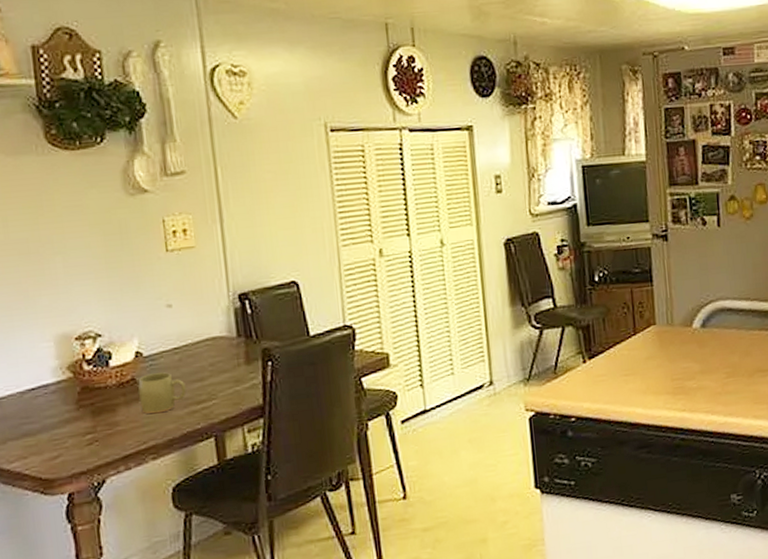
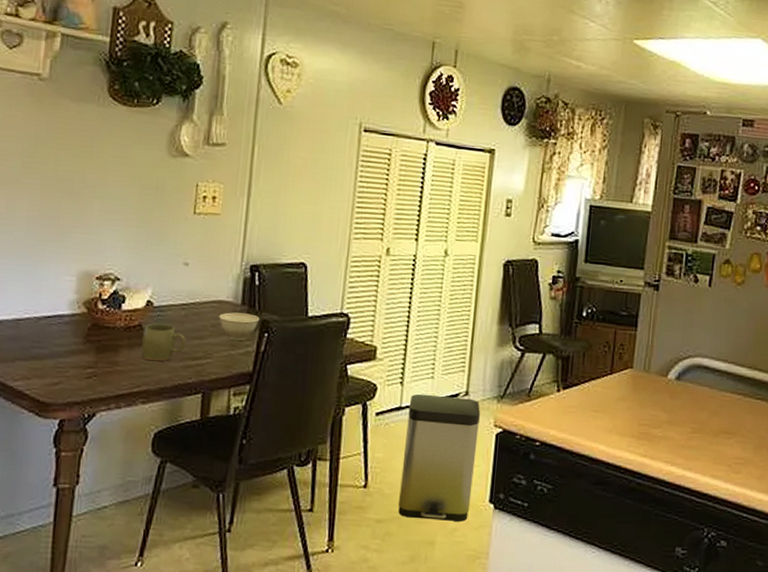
bowl: none [216,344,260,377] -> present [219,312,260,342]
pedal bin: none [433,387,517,520] -> present [398,394,481,522]

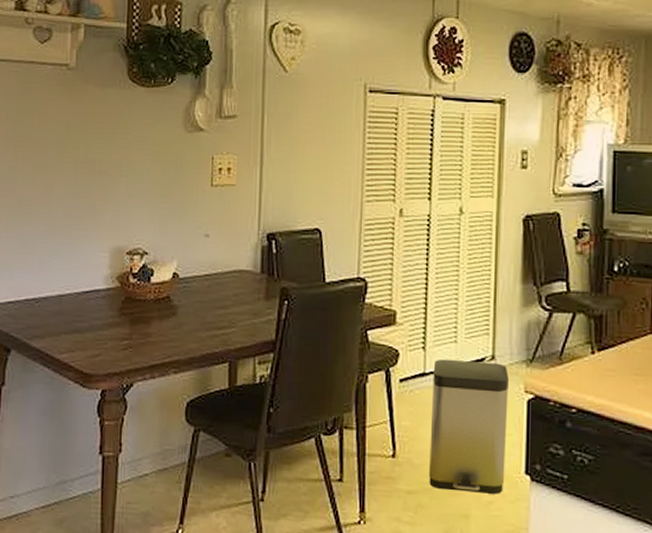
mug: present [141,323,186,362] -> none [170,295,211,332]
bowl: present [219,312,260,342] -> none [240,281,279,310]

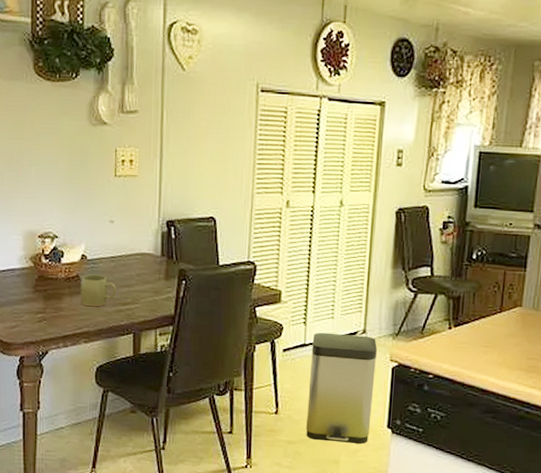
mug: none [170,295,211,332] -> present [80,274,116,307]

